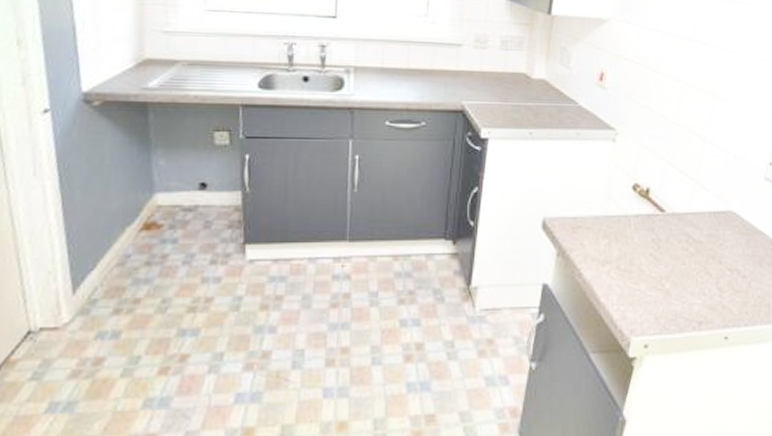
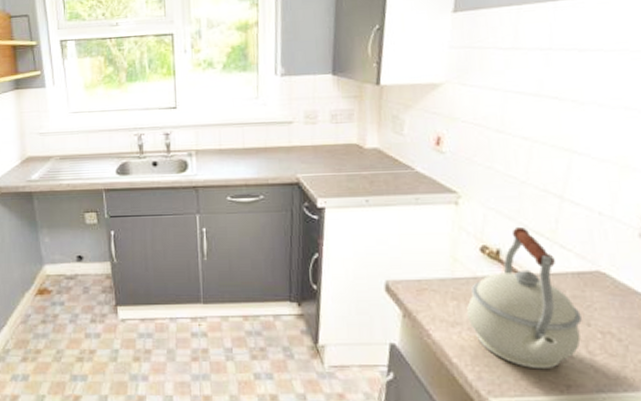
kettle: none [617,165,715,307] -> present [467,226,582,370]

